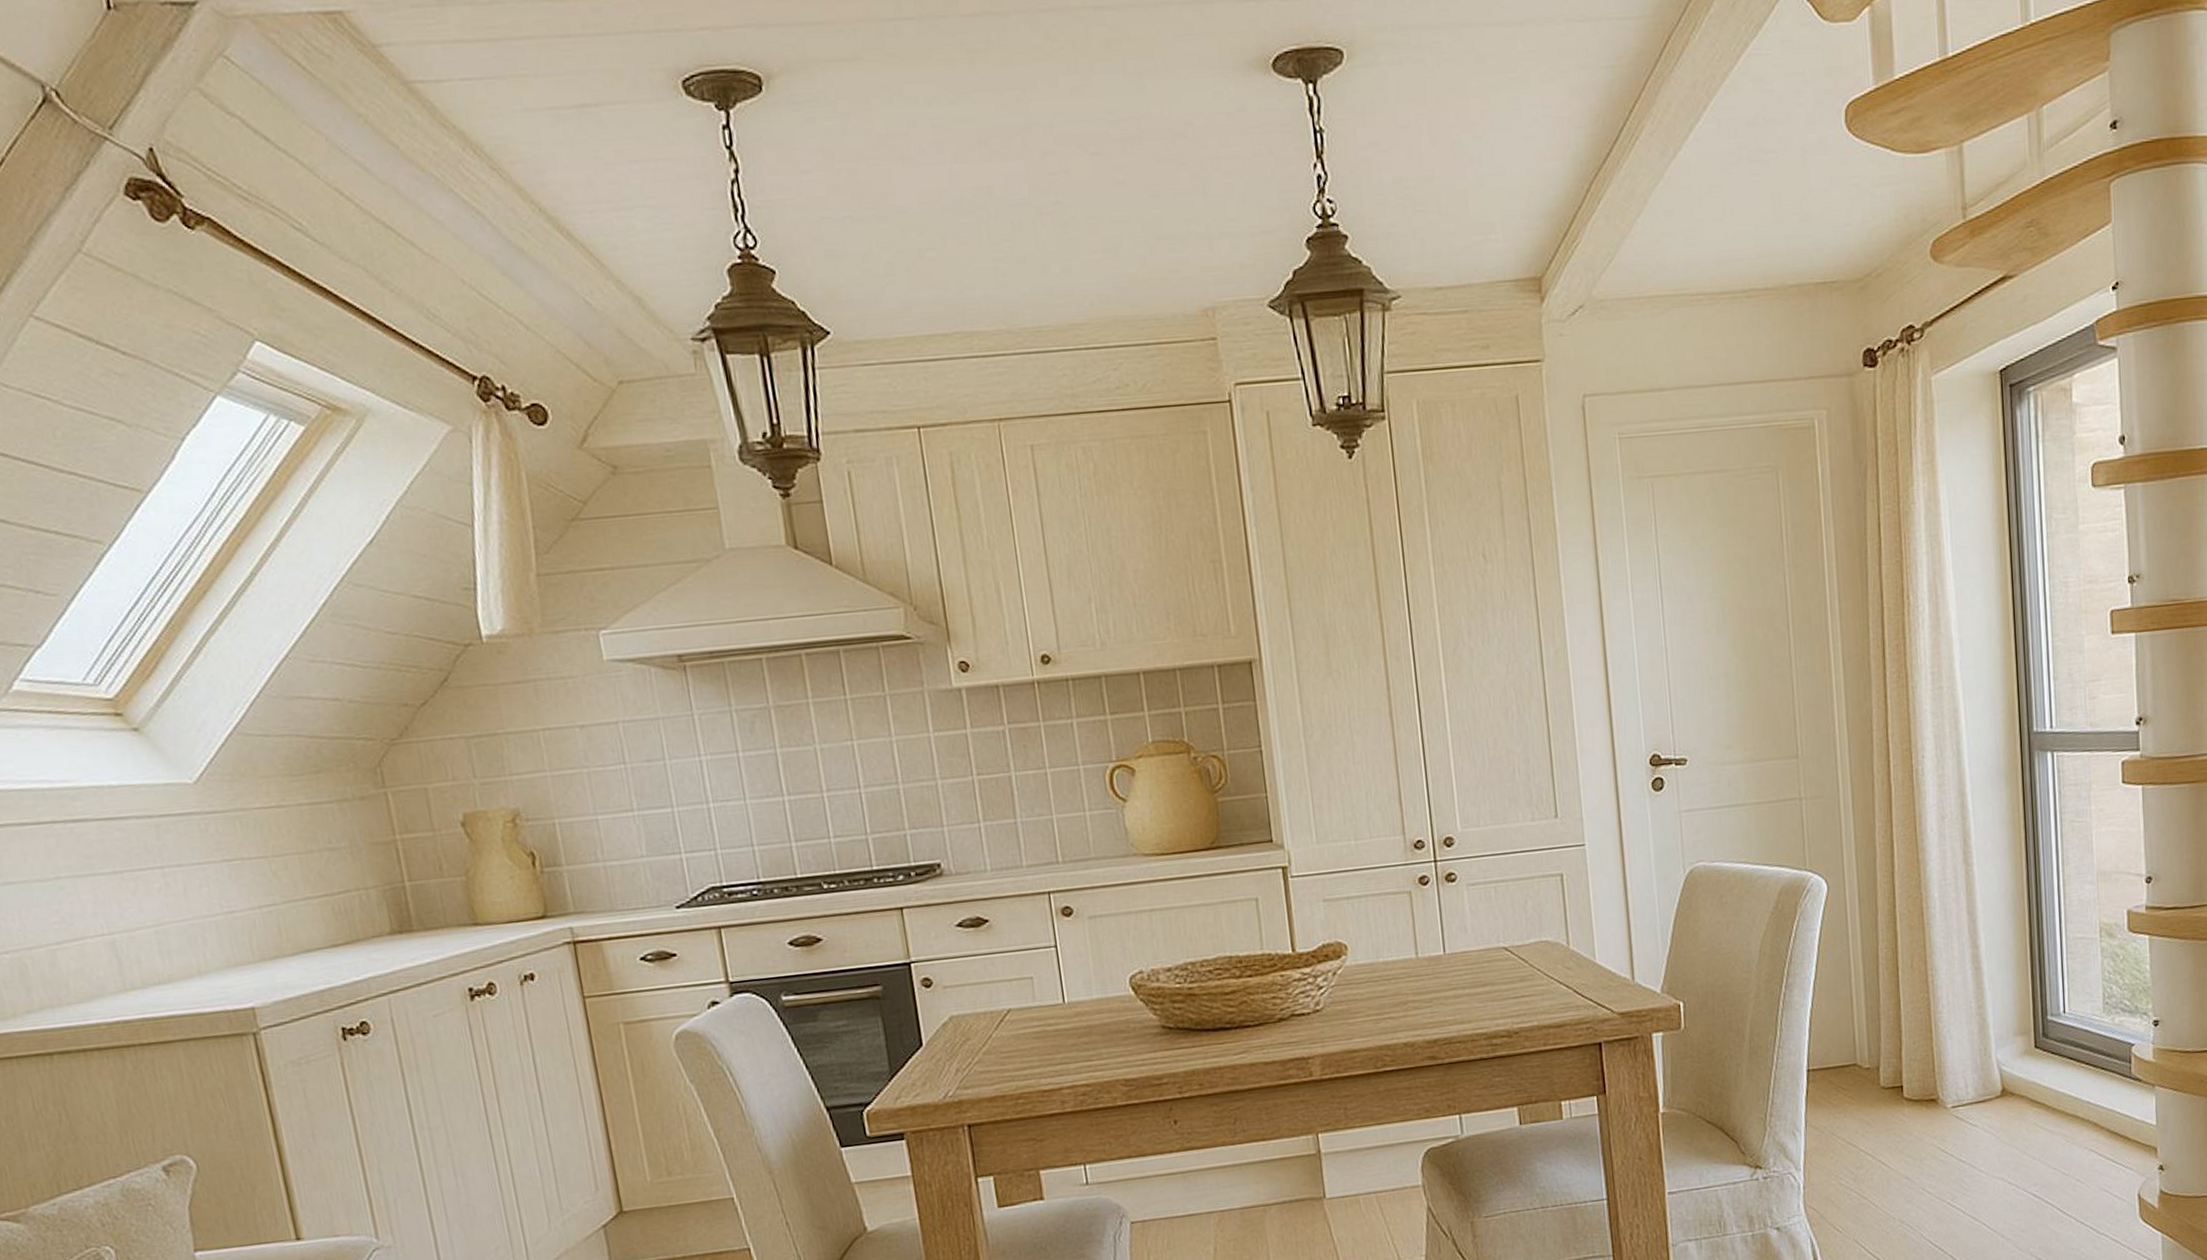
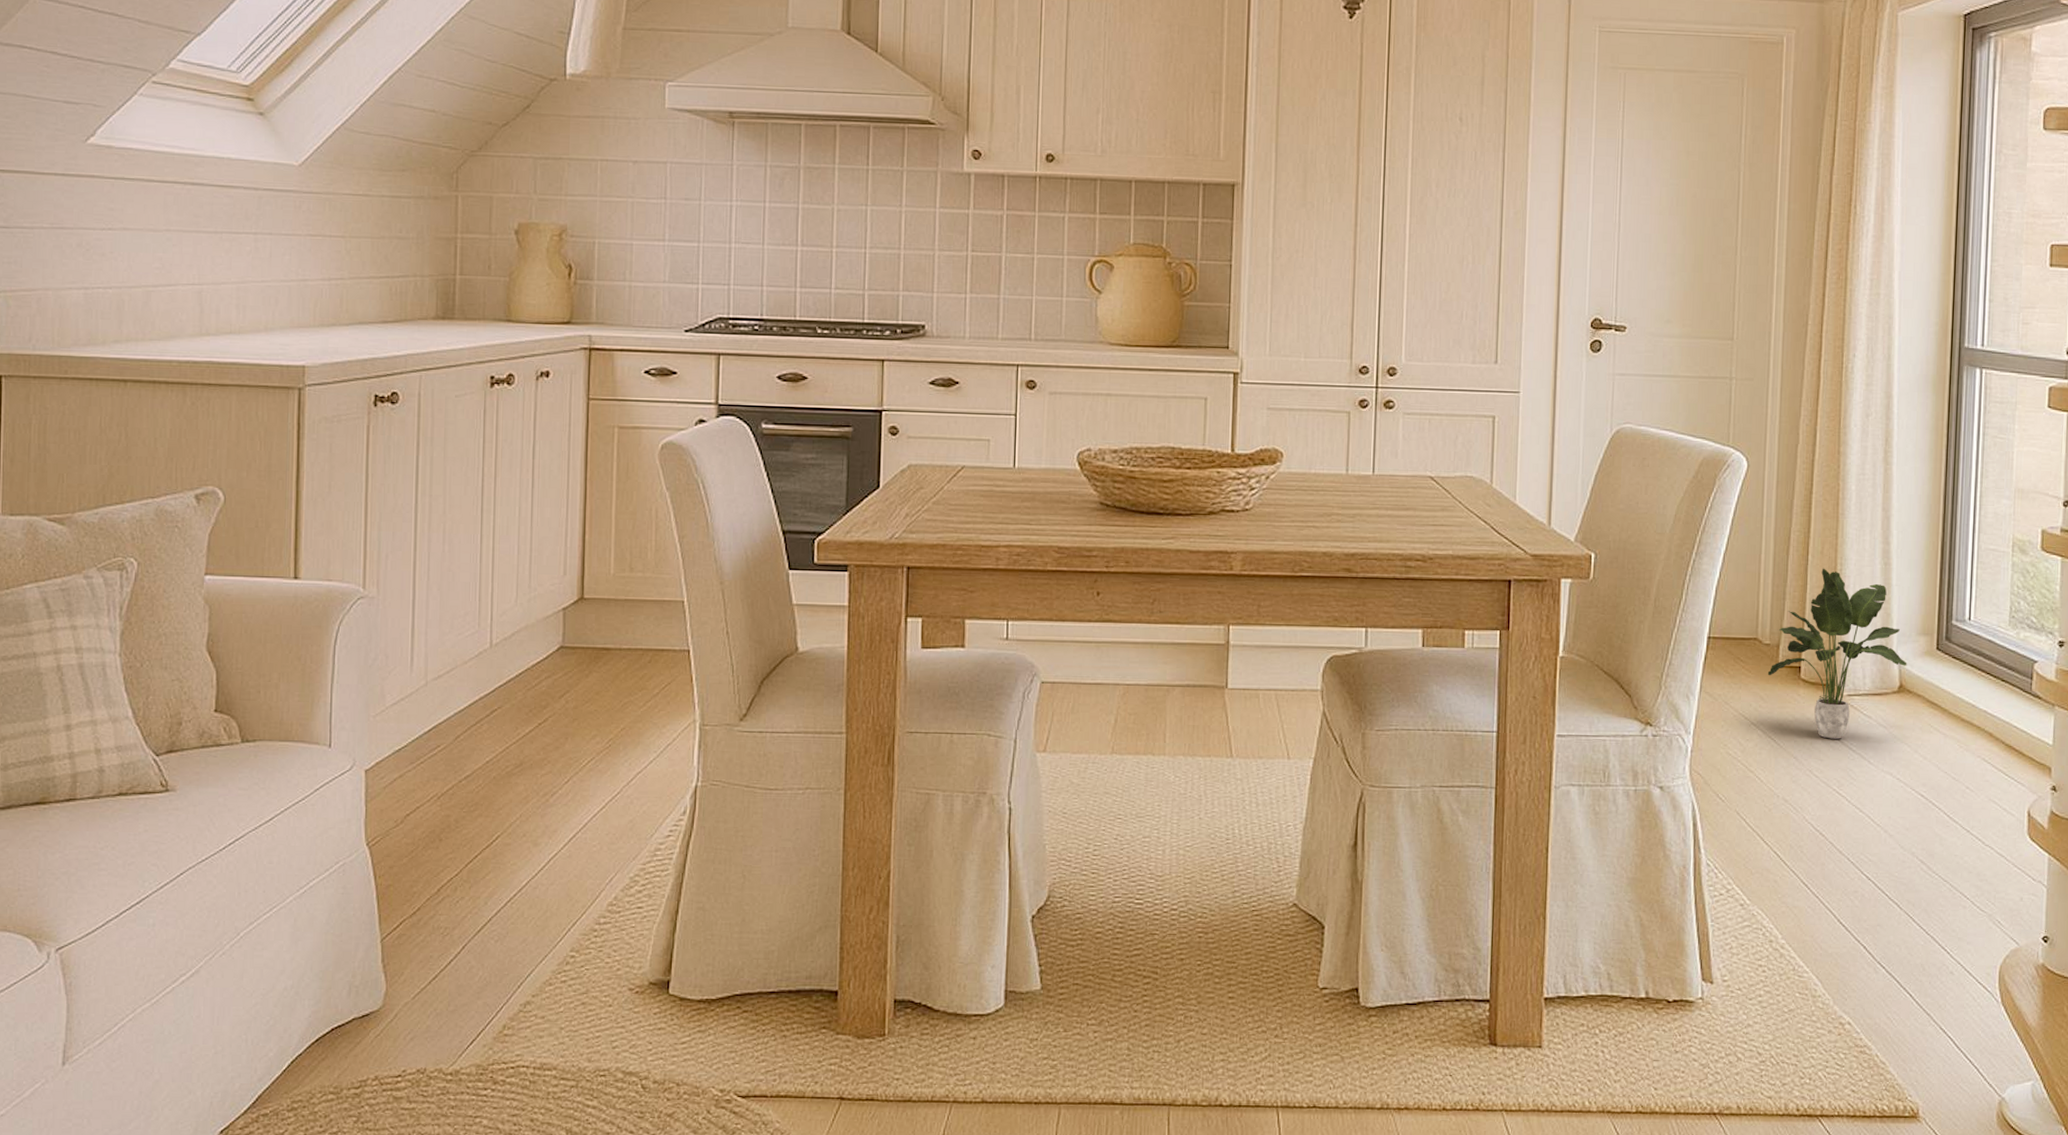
potted plant: none [1870,982,2008,1154] -> present [1767,568,1907,739]

